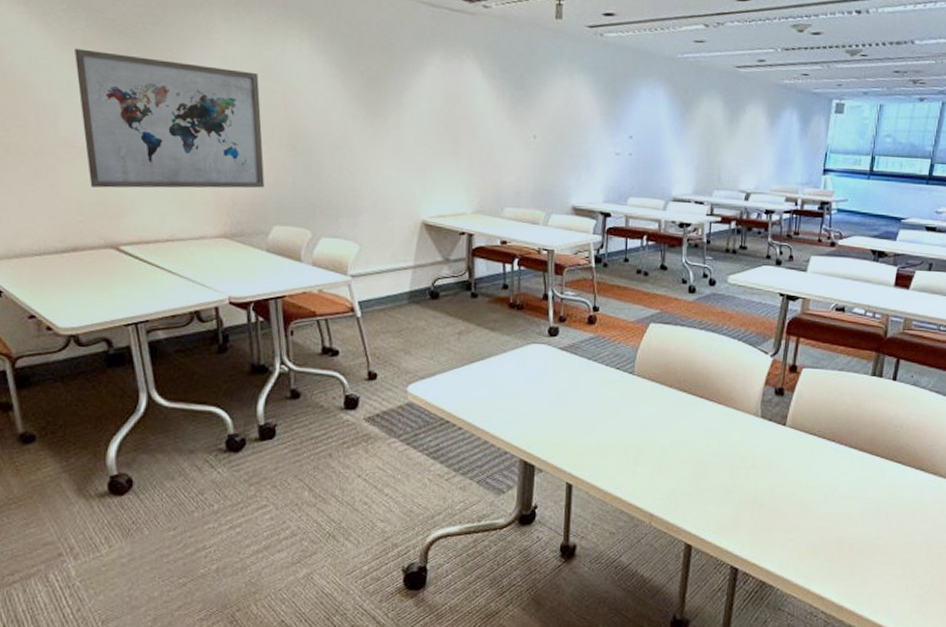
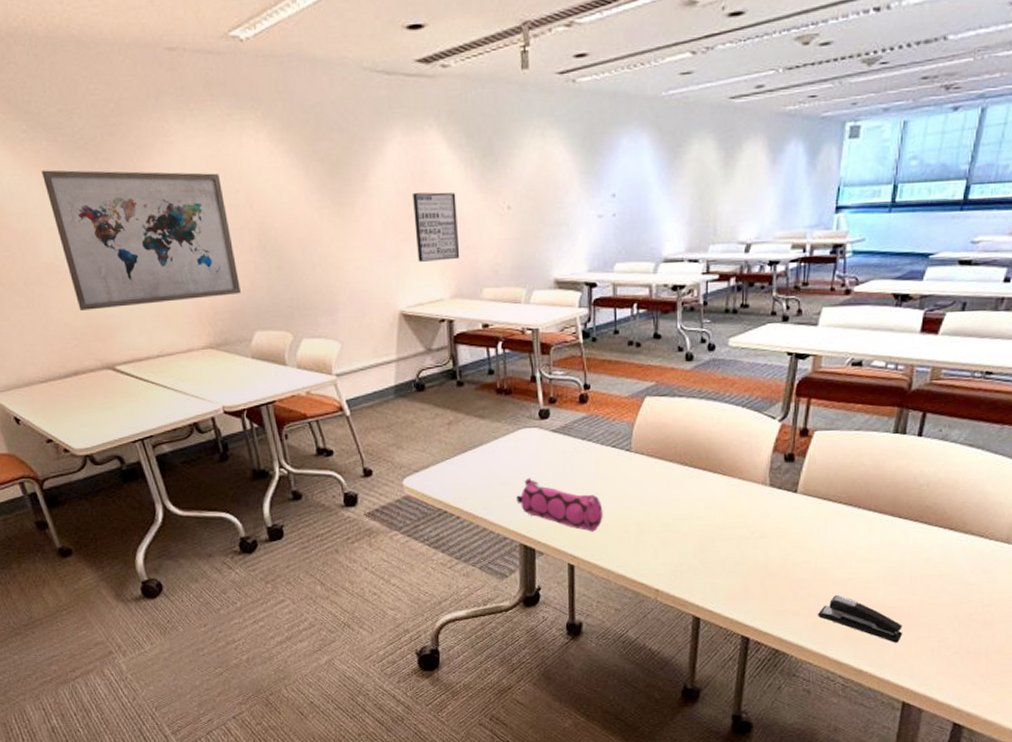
wall art: none [444,114,486,178] -> present [413,192,460,262]
pencil case: none [520,393,604,452] -> present [516,478,603,532]
stapler: none [803,529,880,579] -> present [818,595,903,643]

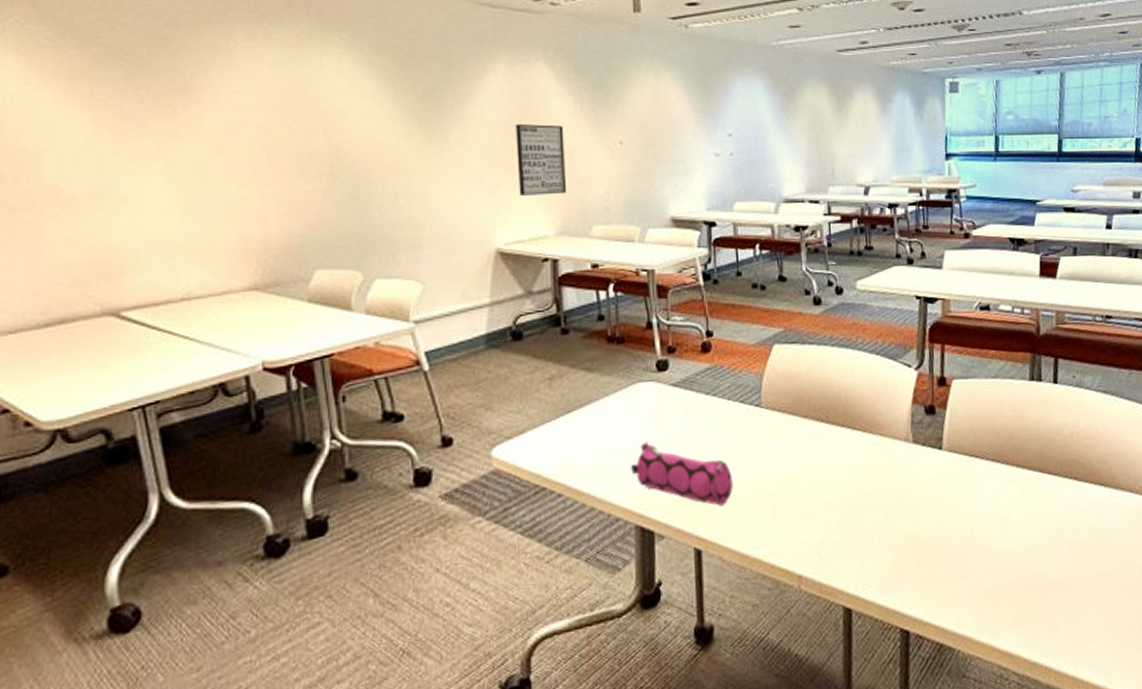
wall art: present [42,170,242,310] -> none [62,81,304,243]
stapler: present [818,595,903,643] -> none [981,569,1073,625]

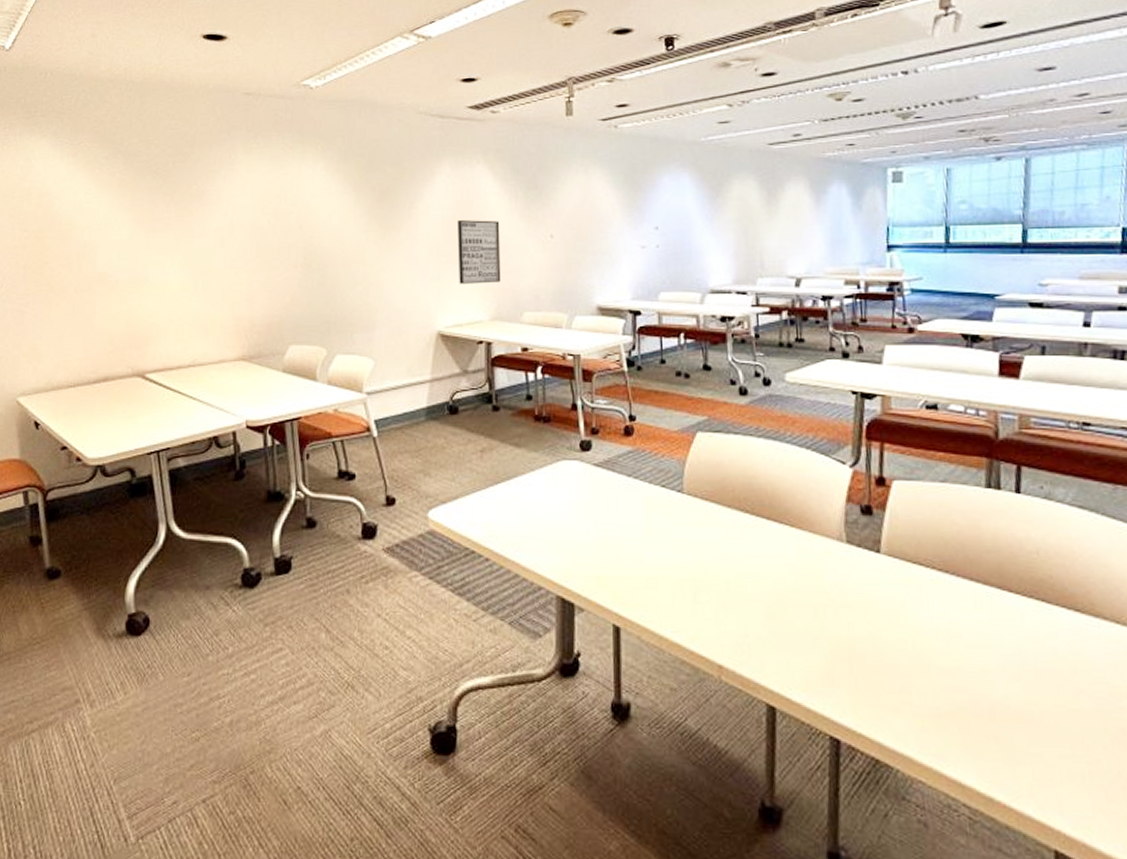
pencil case: present [631,442,733,506] -> none [554,517,653,586]

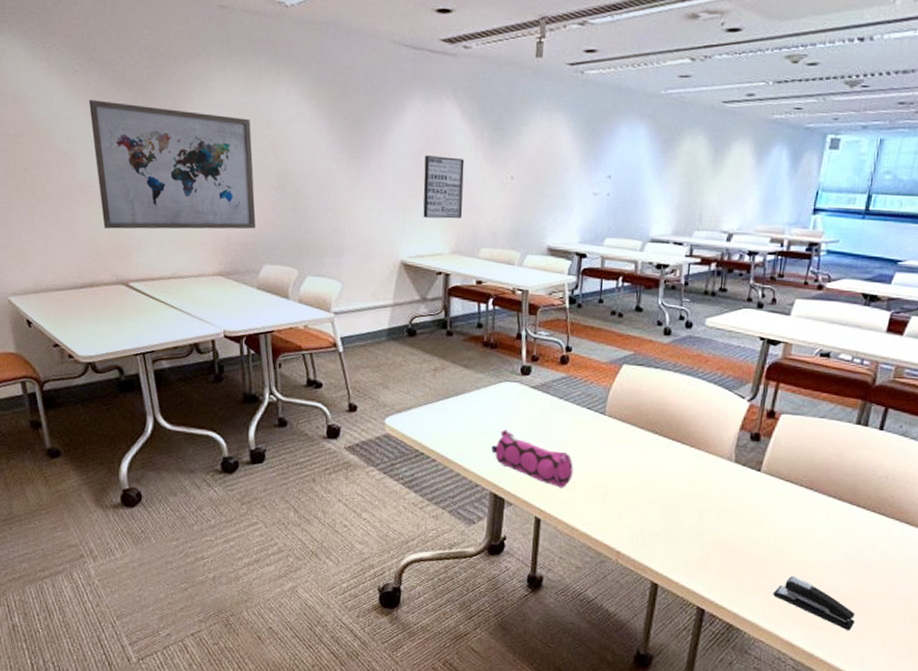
wall art: none [113,190,282,318] -> present [89,99,256,229]
pencil case: none [554,517,653,586] -> present [491,429,573,488]
stapler: none [924,689,1039,761] -> present [773,576,856,630]

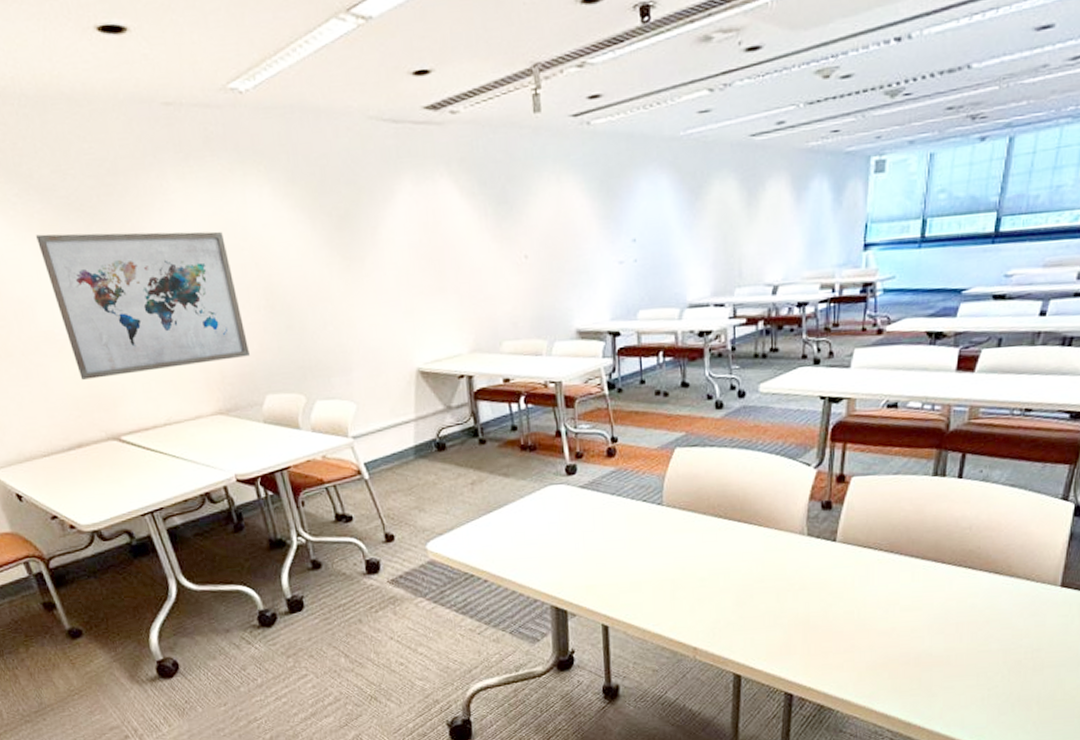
wall art: present [423,156,465,219] -> none [426,243,477,316]
pencil case: present [491,429,573,488] -> none [545,536,637,590]
stapler: present [773,576,856,630] -> none [863,646,951,693]

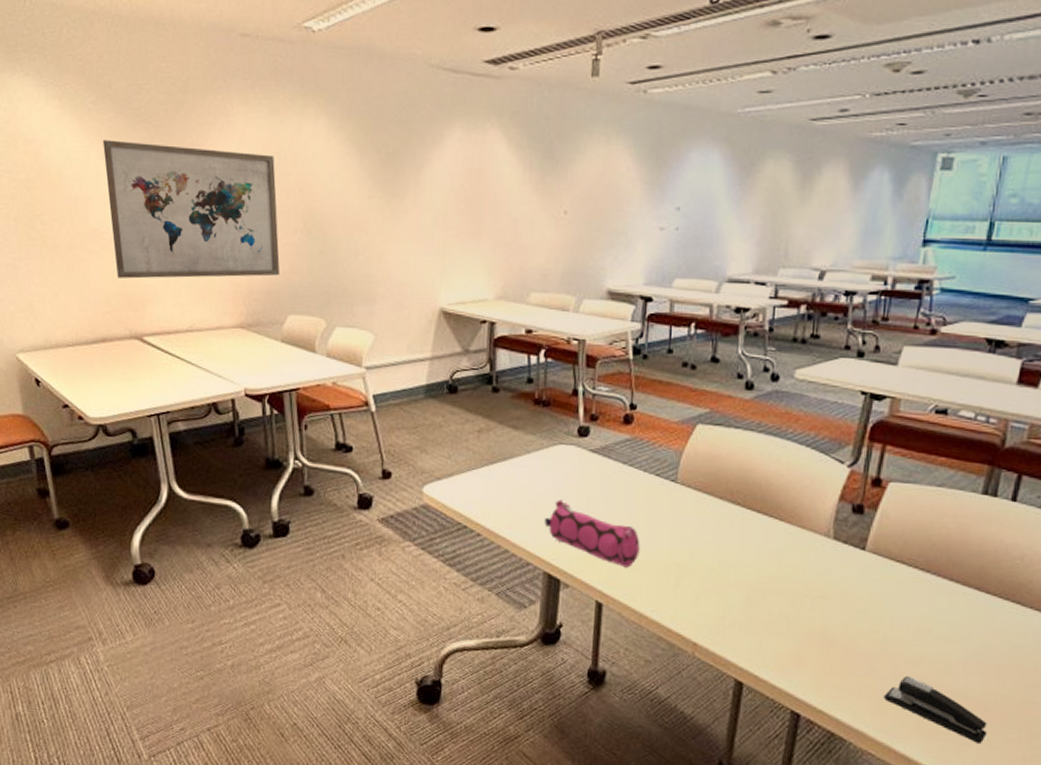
pencil case: none [545,536,637,590] -> present [544,499,640,568]
stapler: none [863,646,951,693] -> present [884,676,988,743]

